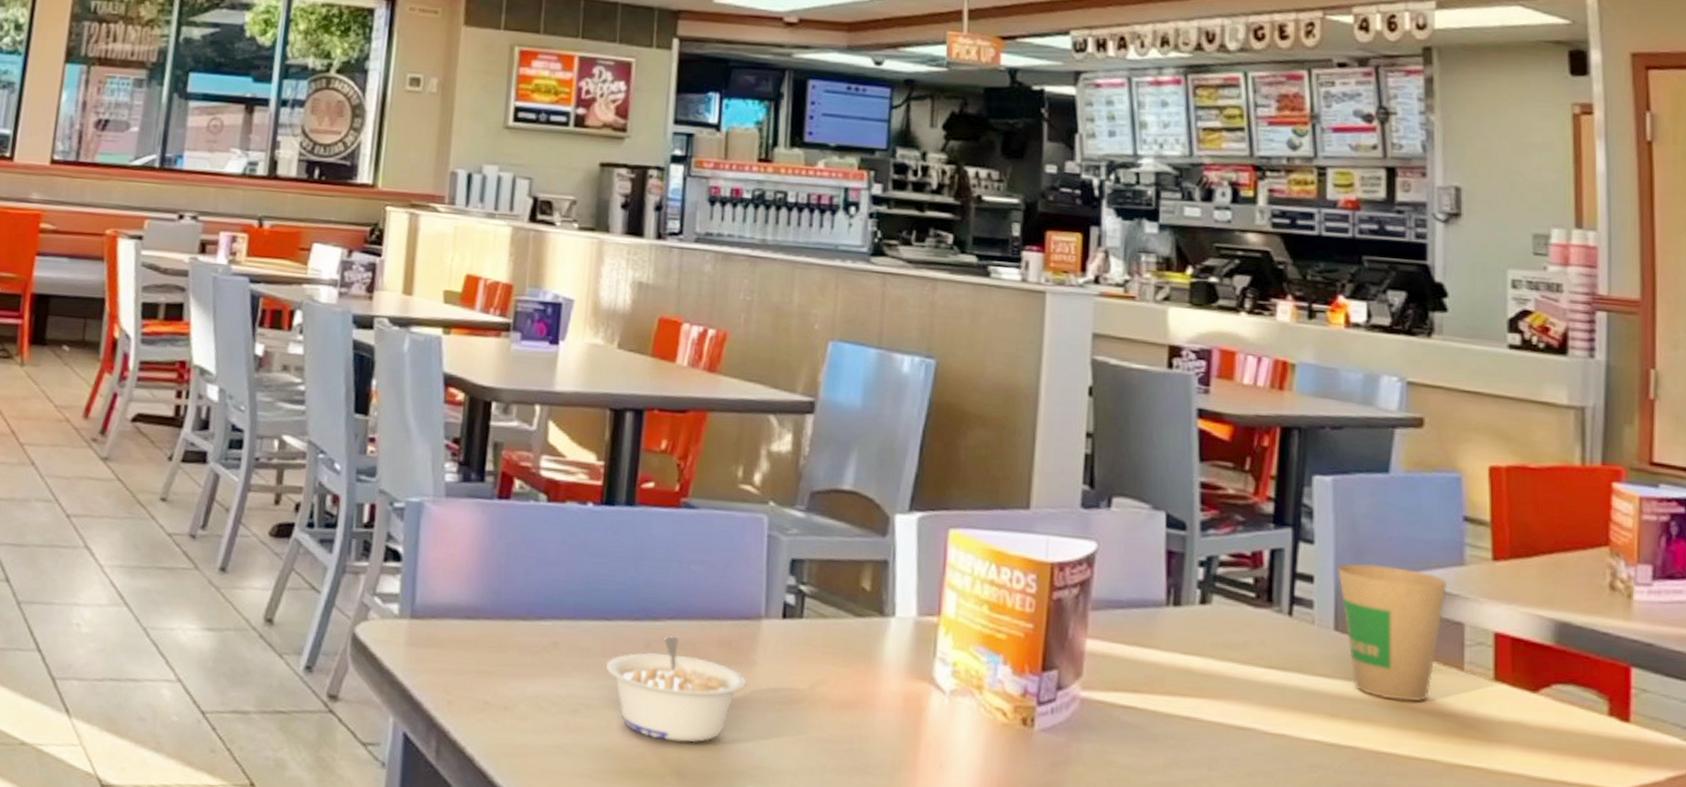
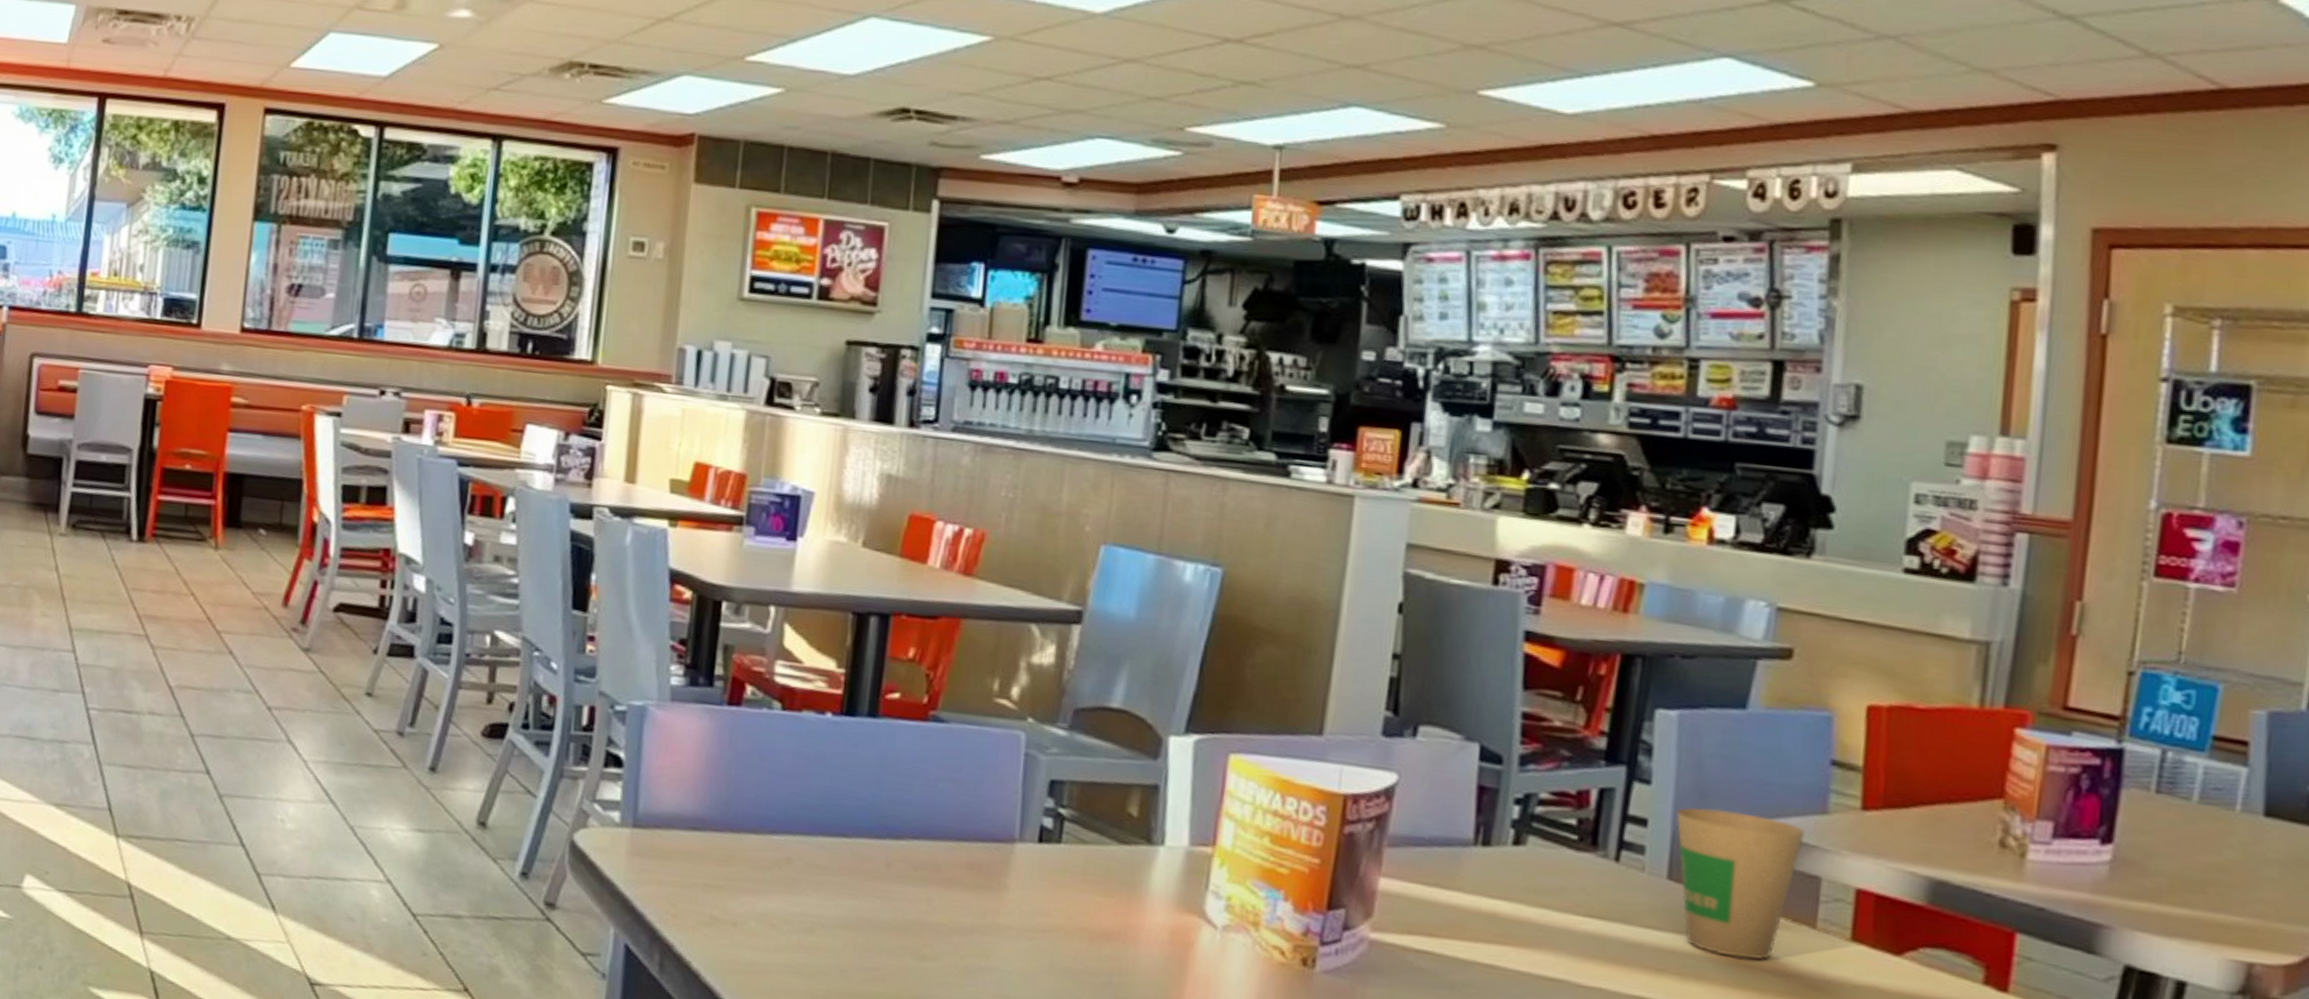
legume: present [606,635,746,743] -> none [843,855,996,968]

